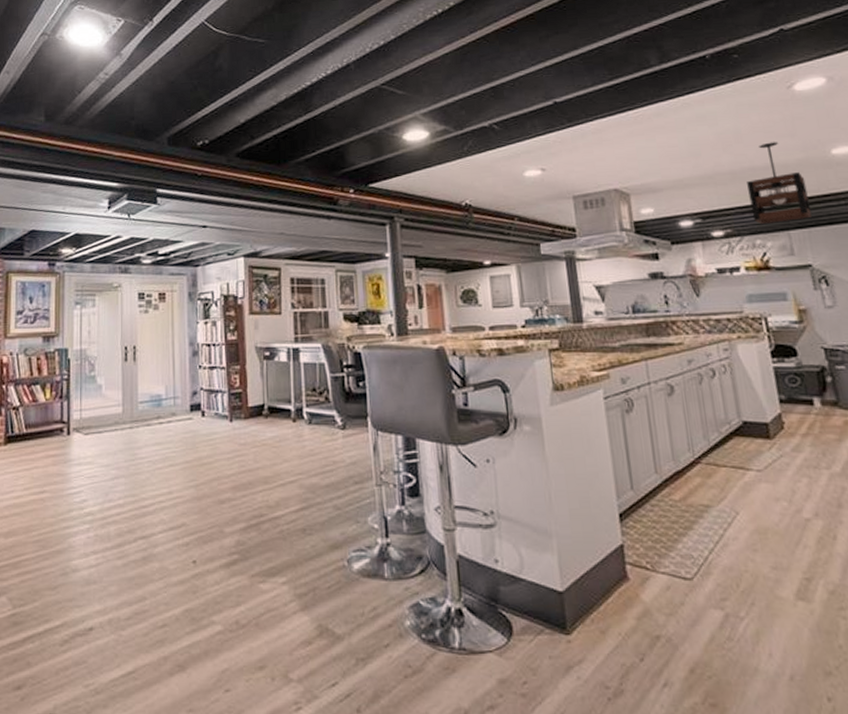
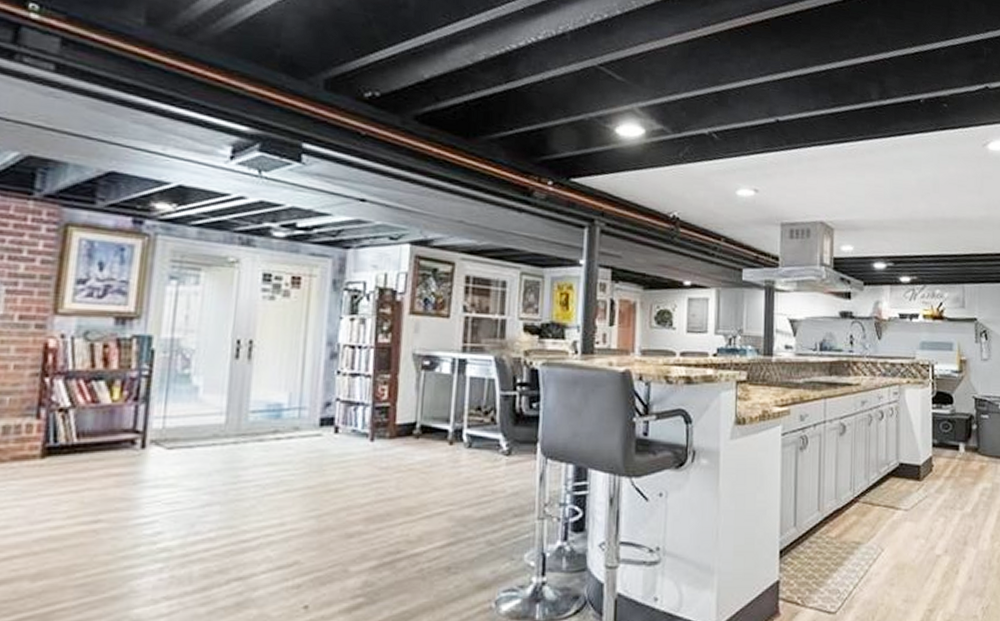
pendant light: present [747,142,813,225] -> none [936,196,985,276]

